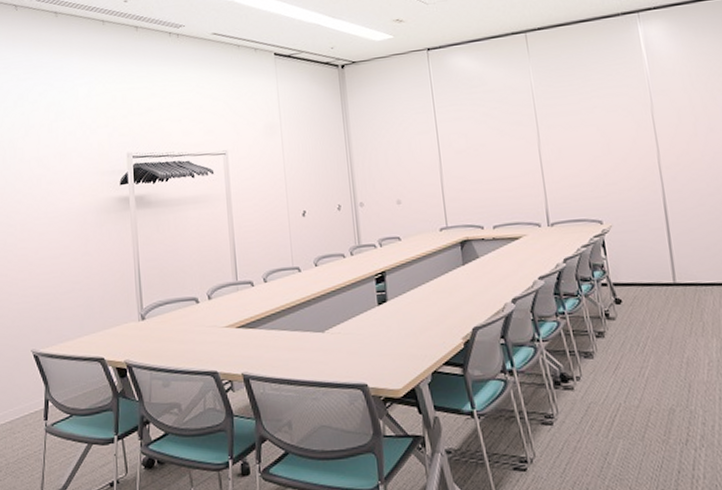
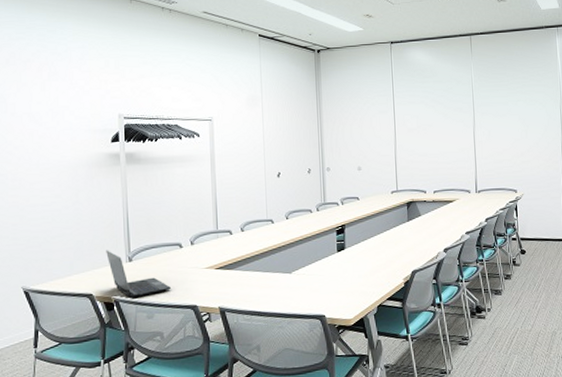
laptop computer: none [117,307,189,363] -> present [106,250,172,298]

